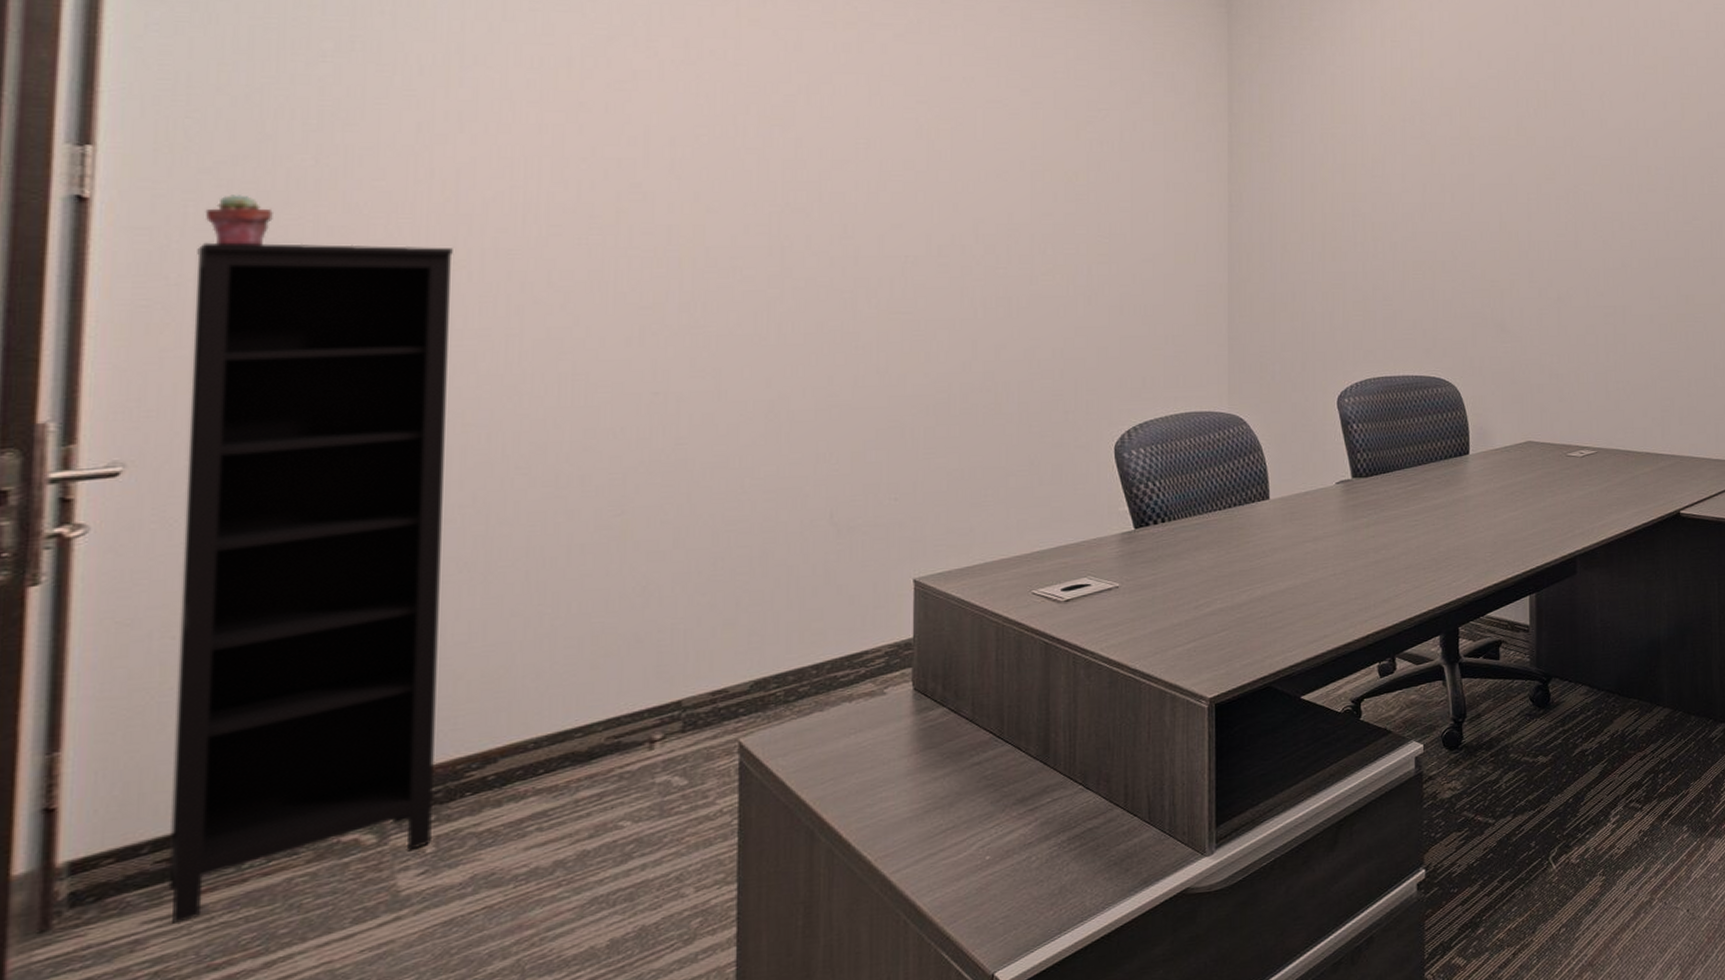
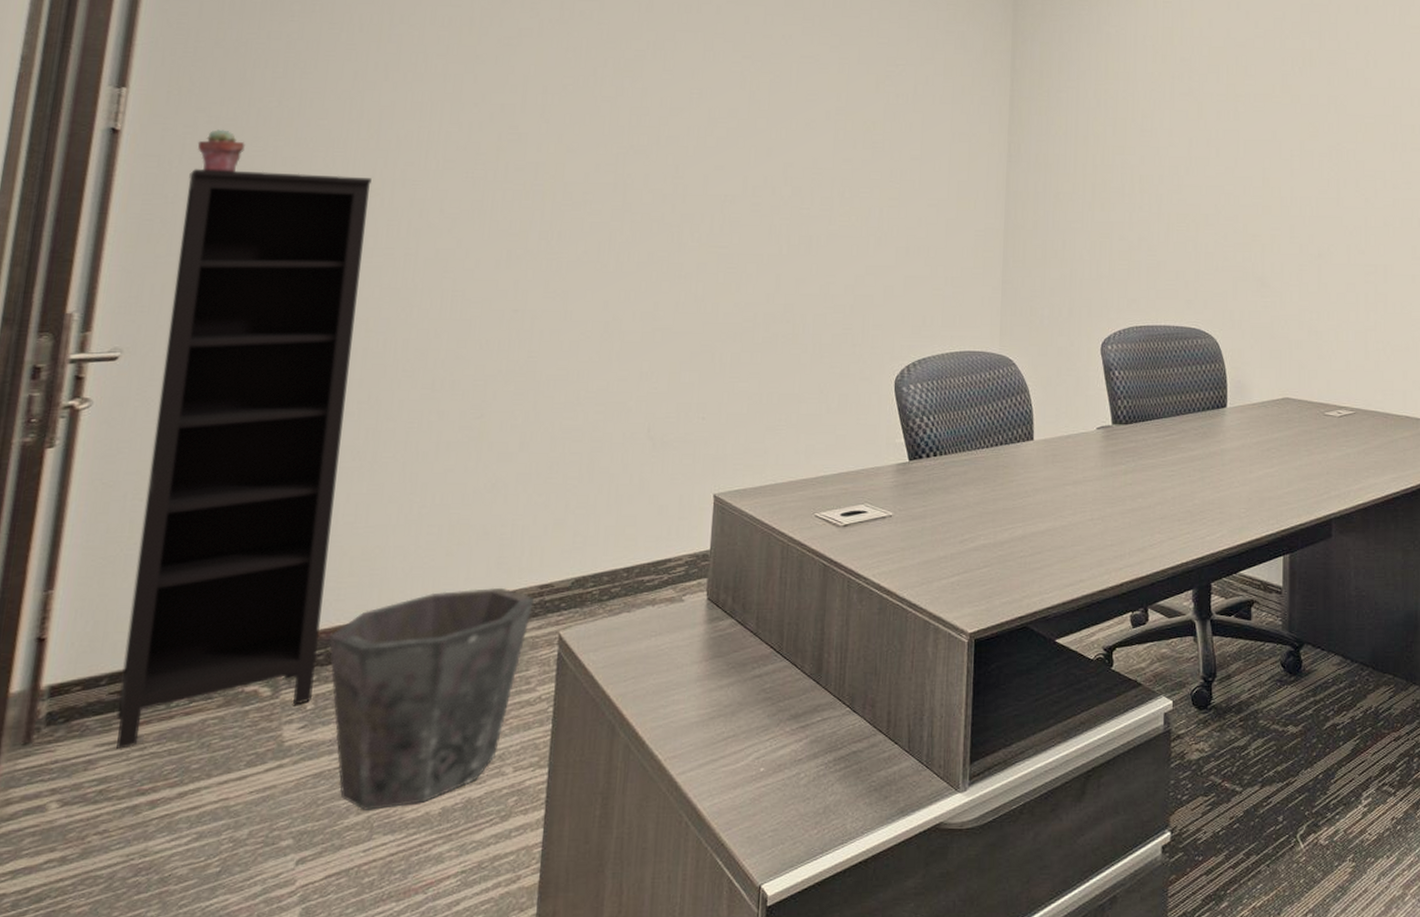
waste bin: none [447,698,706,954] -> present [329,587,535,810]

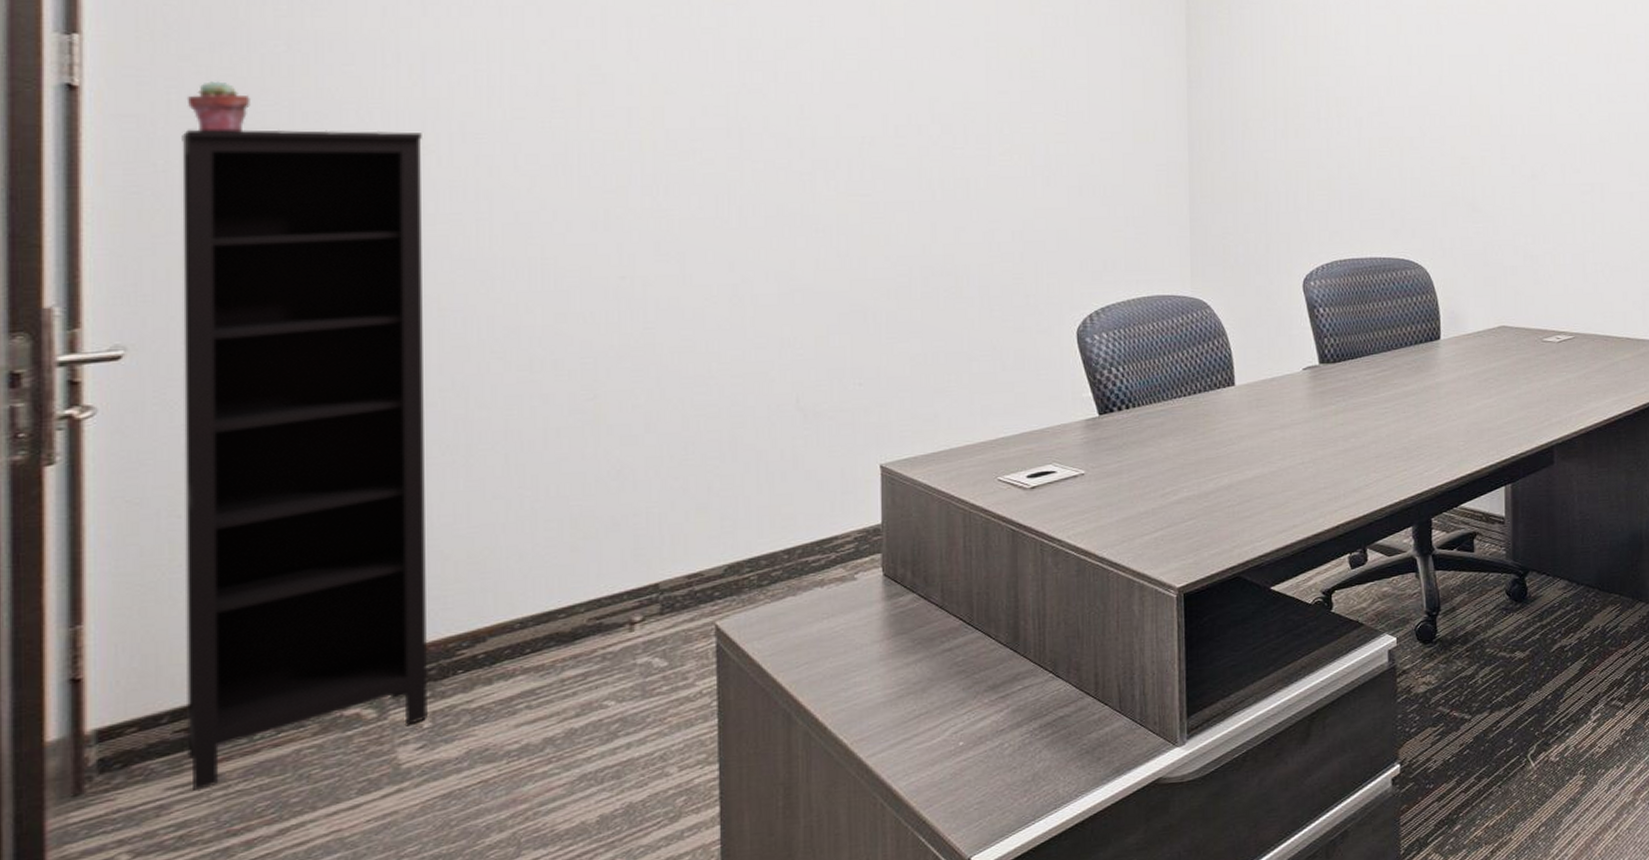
waste bin: present [329,587,535,810] -> none [440,580,683,827]

